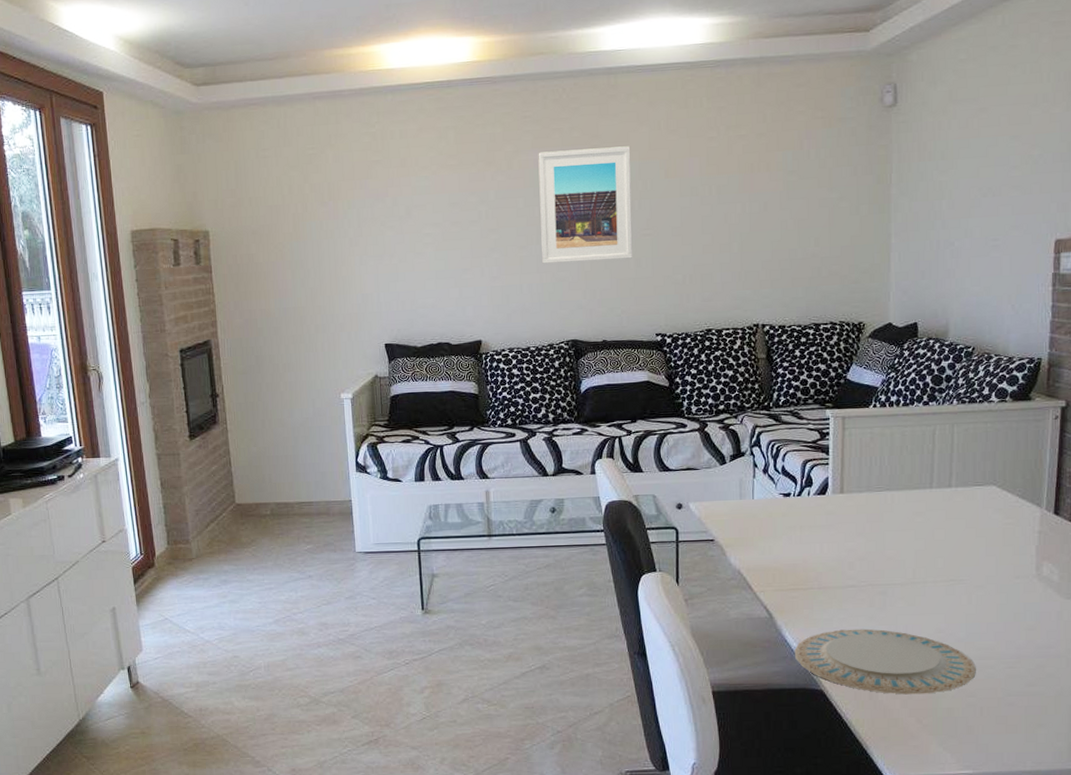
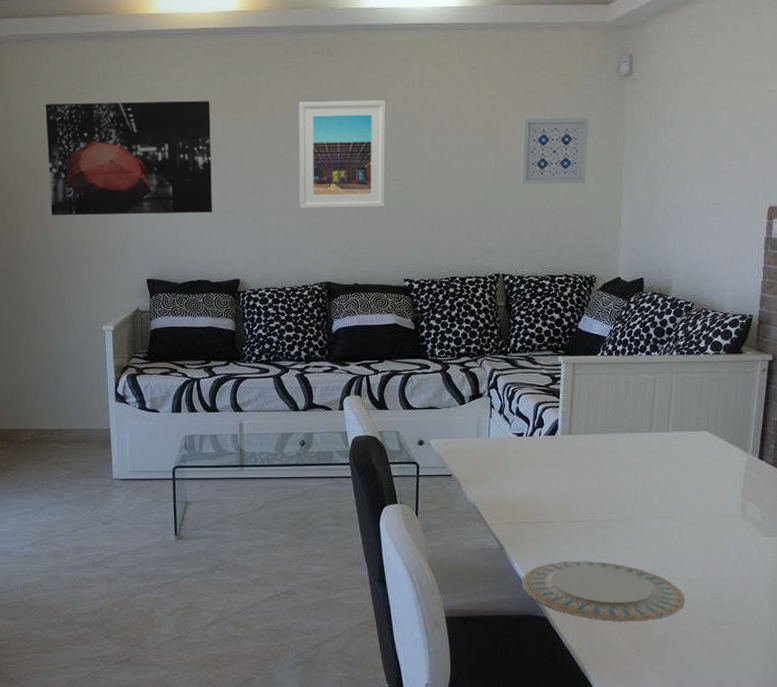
wall art: none [276,156,451,283] -> present [45,101,212,216]
wall art: none [778,153,851,228] -> present [520,117,589,184]

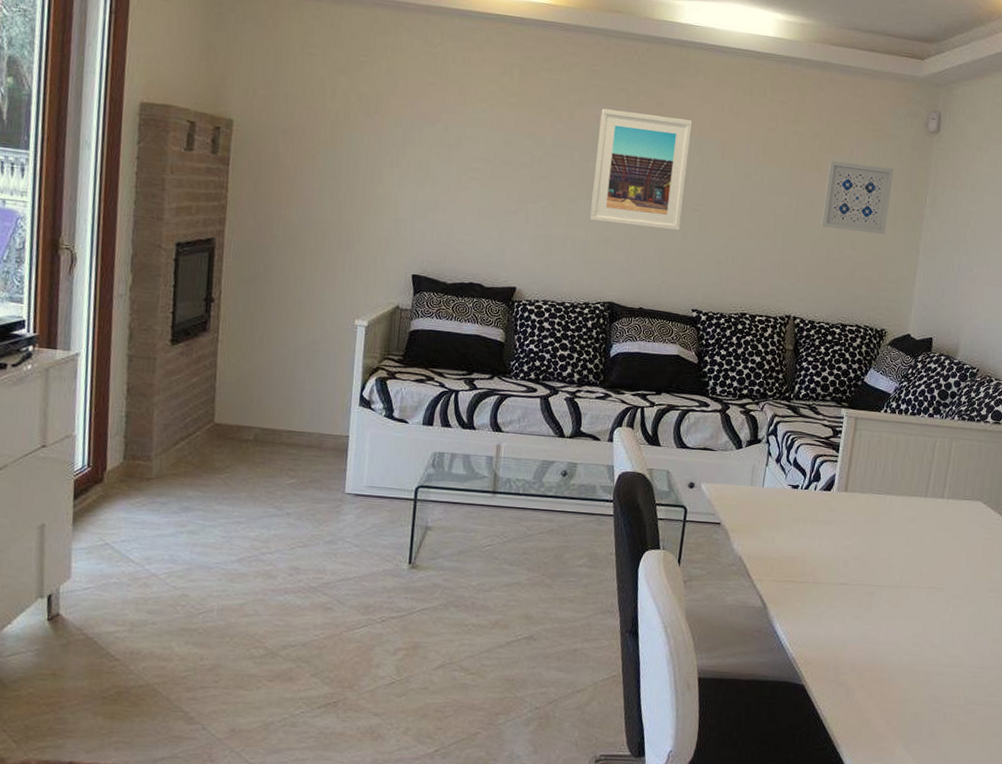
wall art: present [45,101,212,216] -> none [311,68,506,211]
plate: present [522,561,685,622] -> none [781,626,945,697]

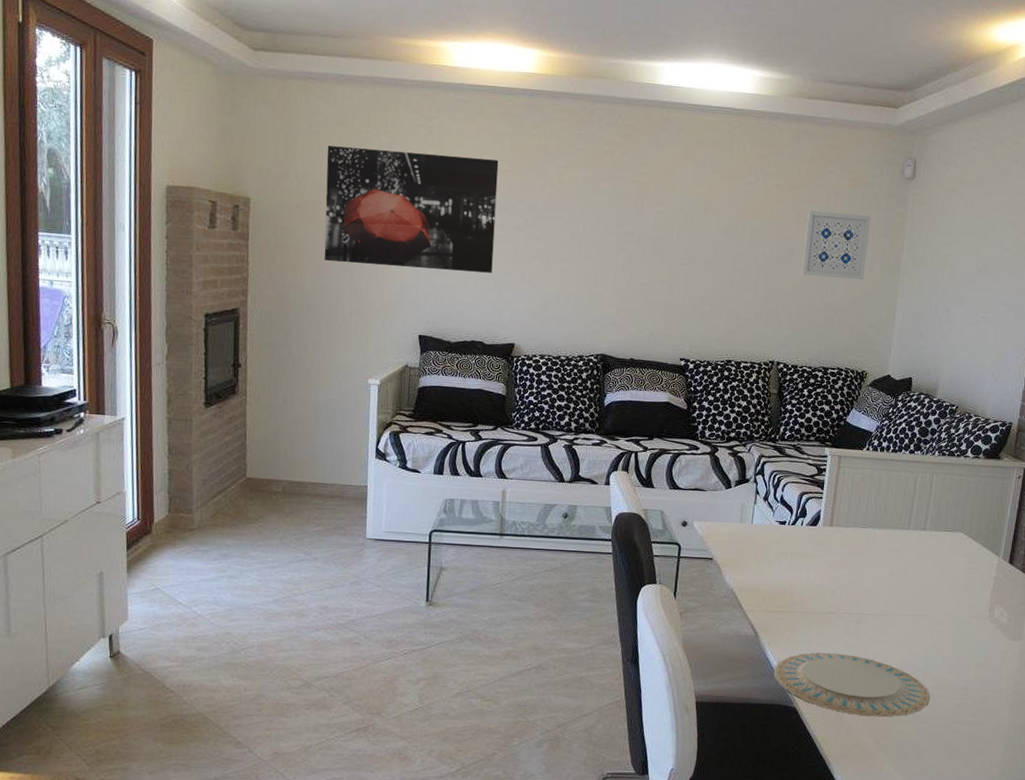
wall art: none [311,68,506,211] -> present [324,145,499,273]
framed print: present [590,108,693,231] -> none [581,171,676,284]
plate: none [781,626,945,697] -> present [773,652,930,718]

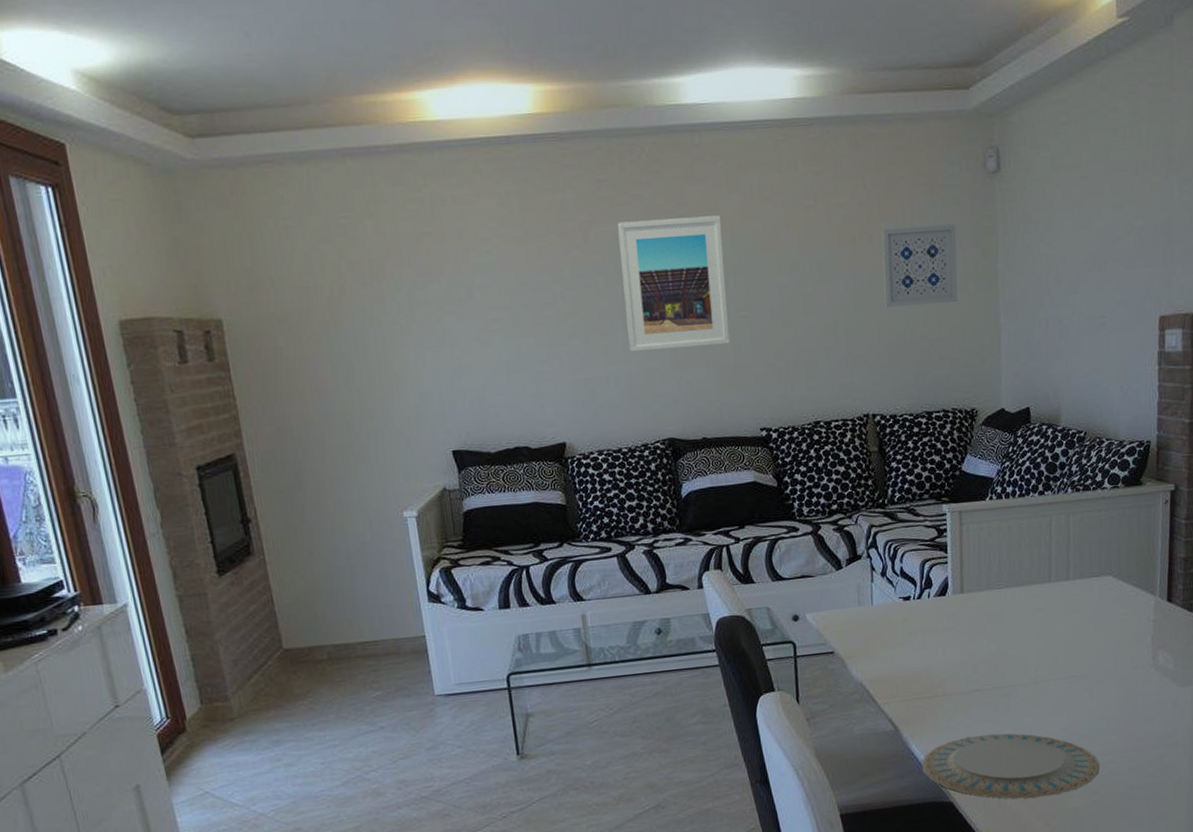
wall art: present [324,145,499,273] -> none [301,227,525,381]
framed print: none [581,171,676,284] -> present [617,215,730,352]

